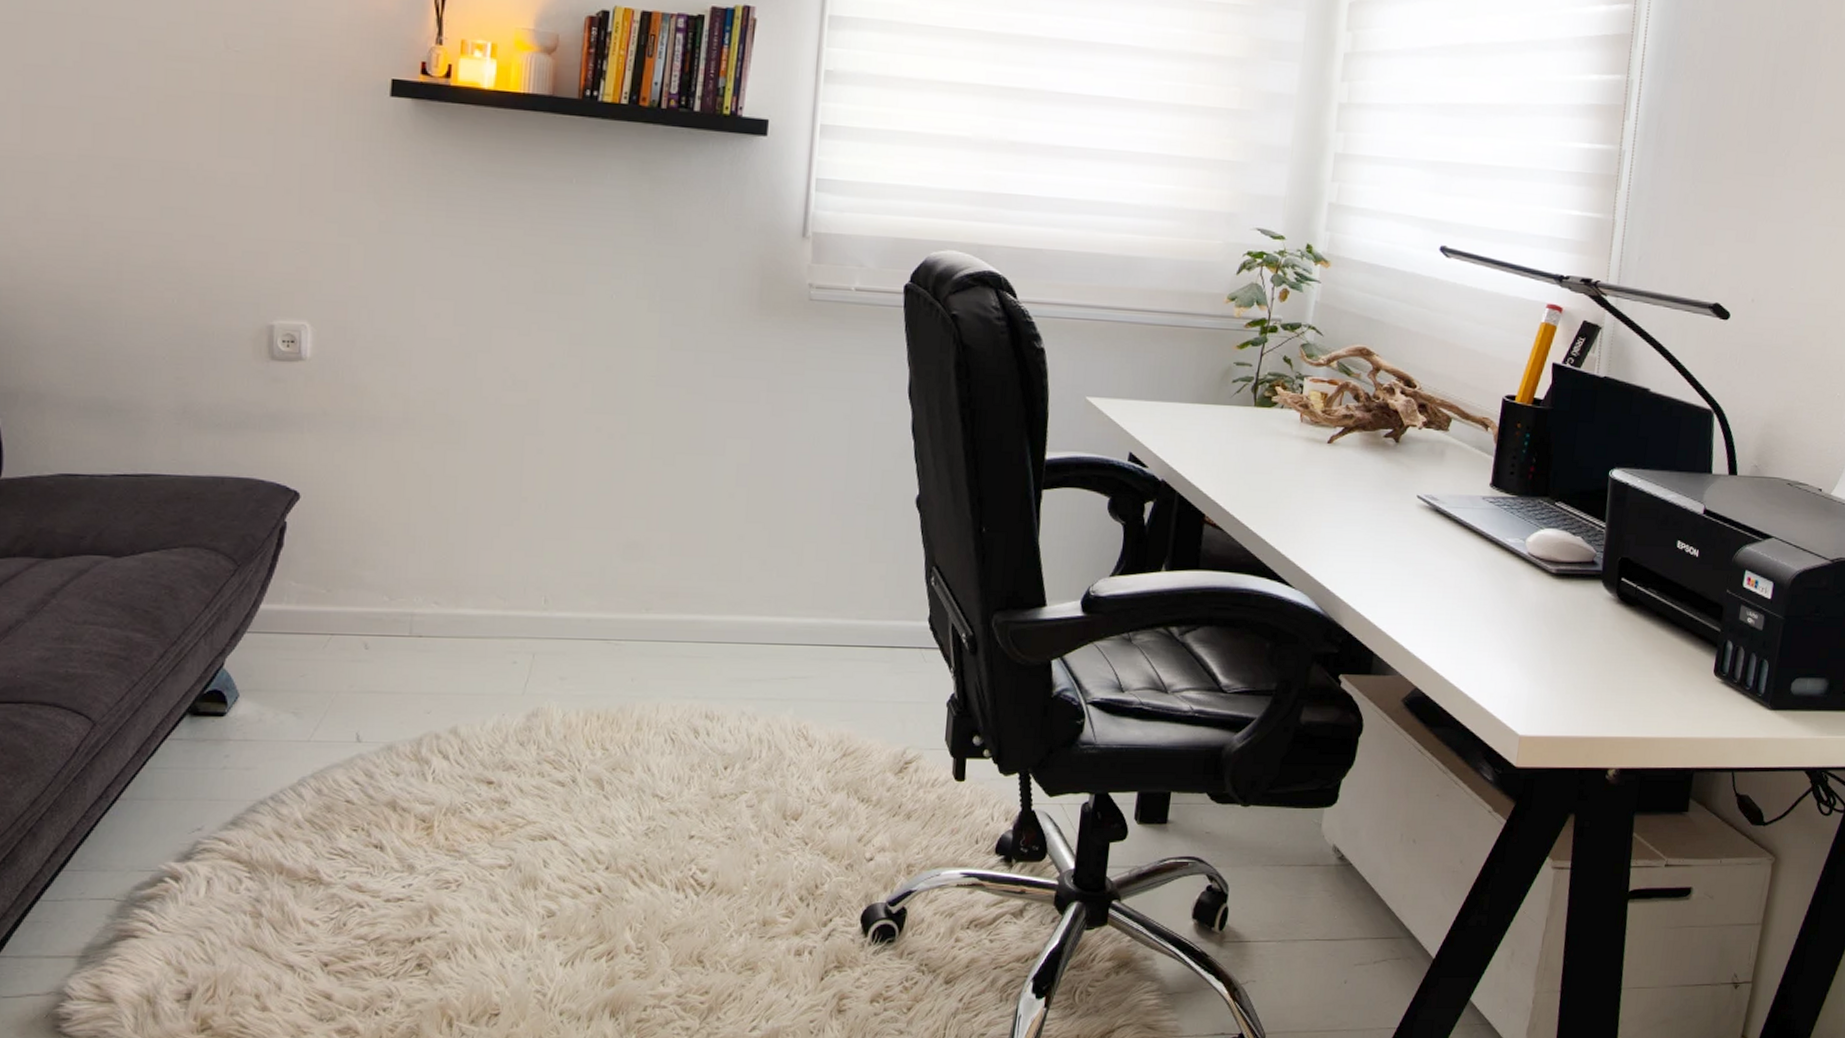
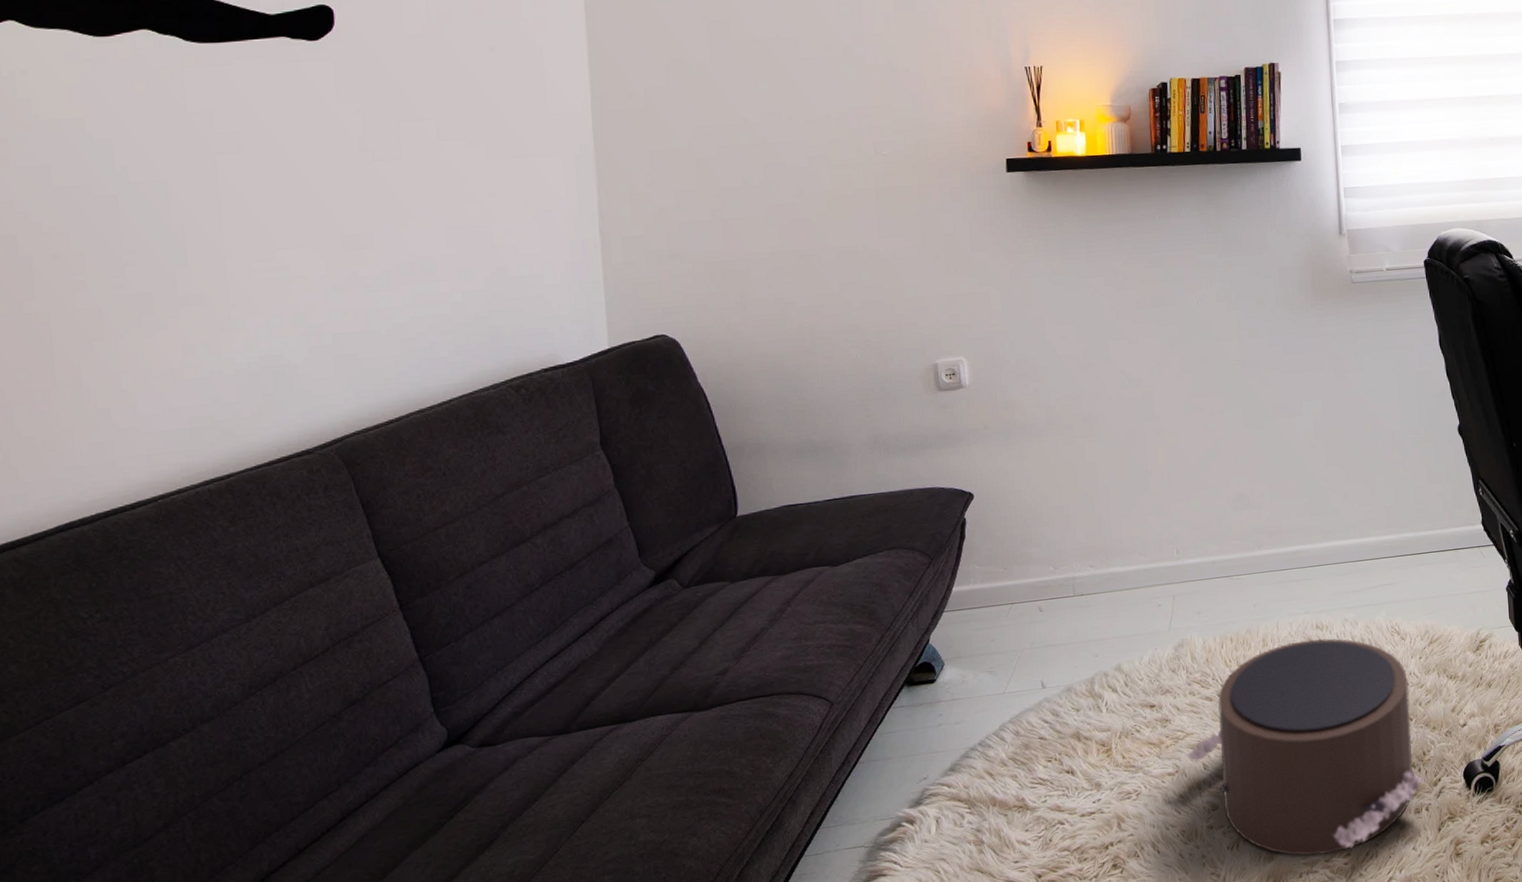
pouf: none [523,730,816,989] -> present [1186,638,1427,856]

